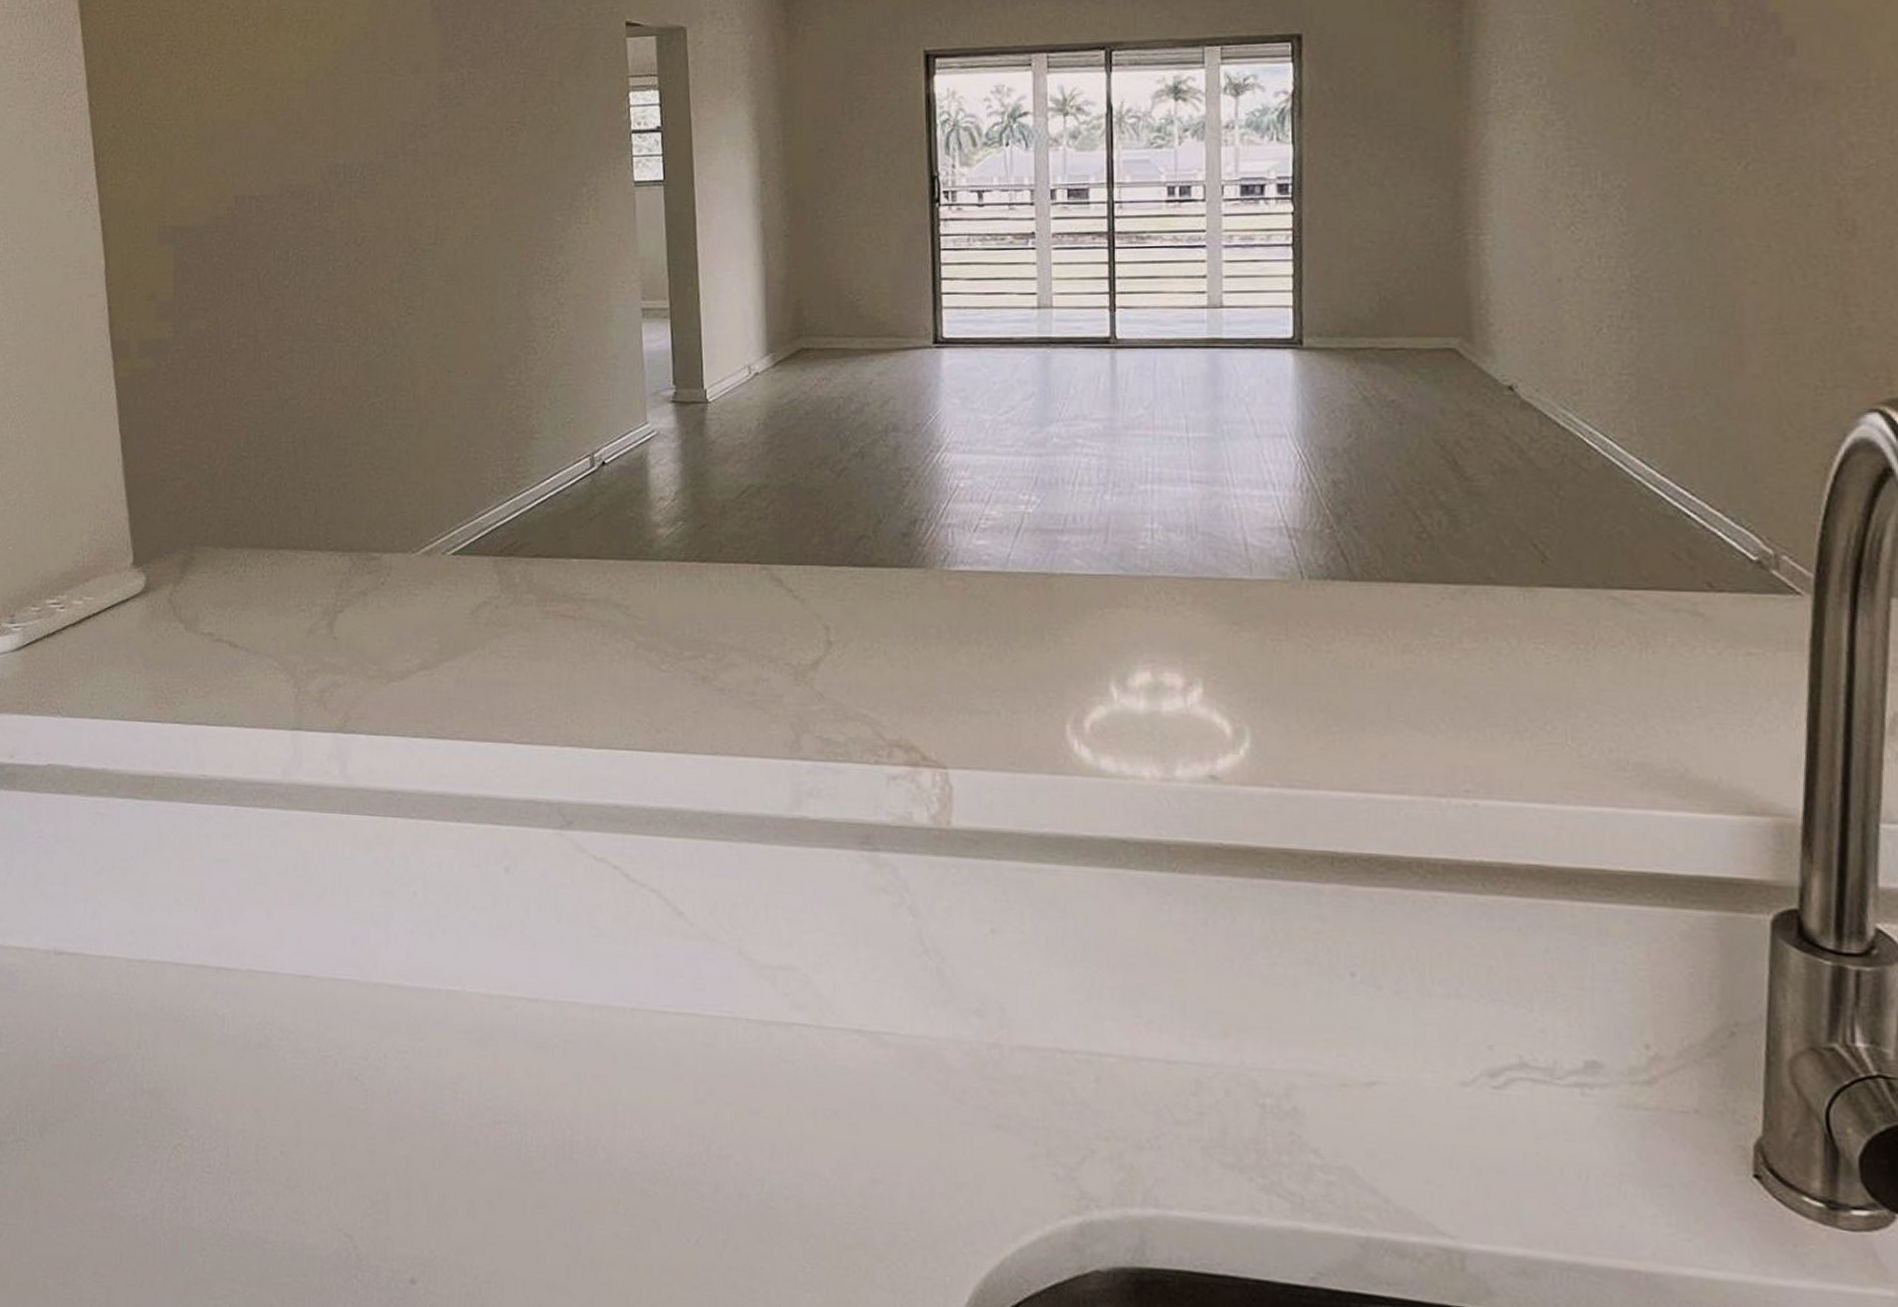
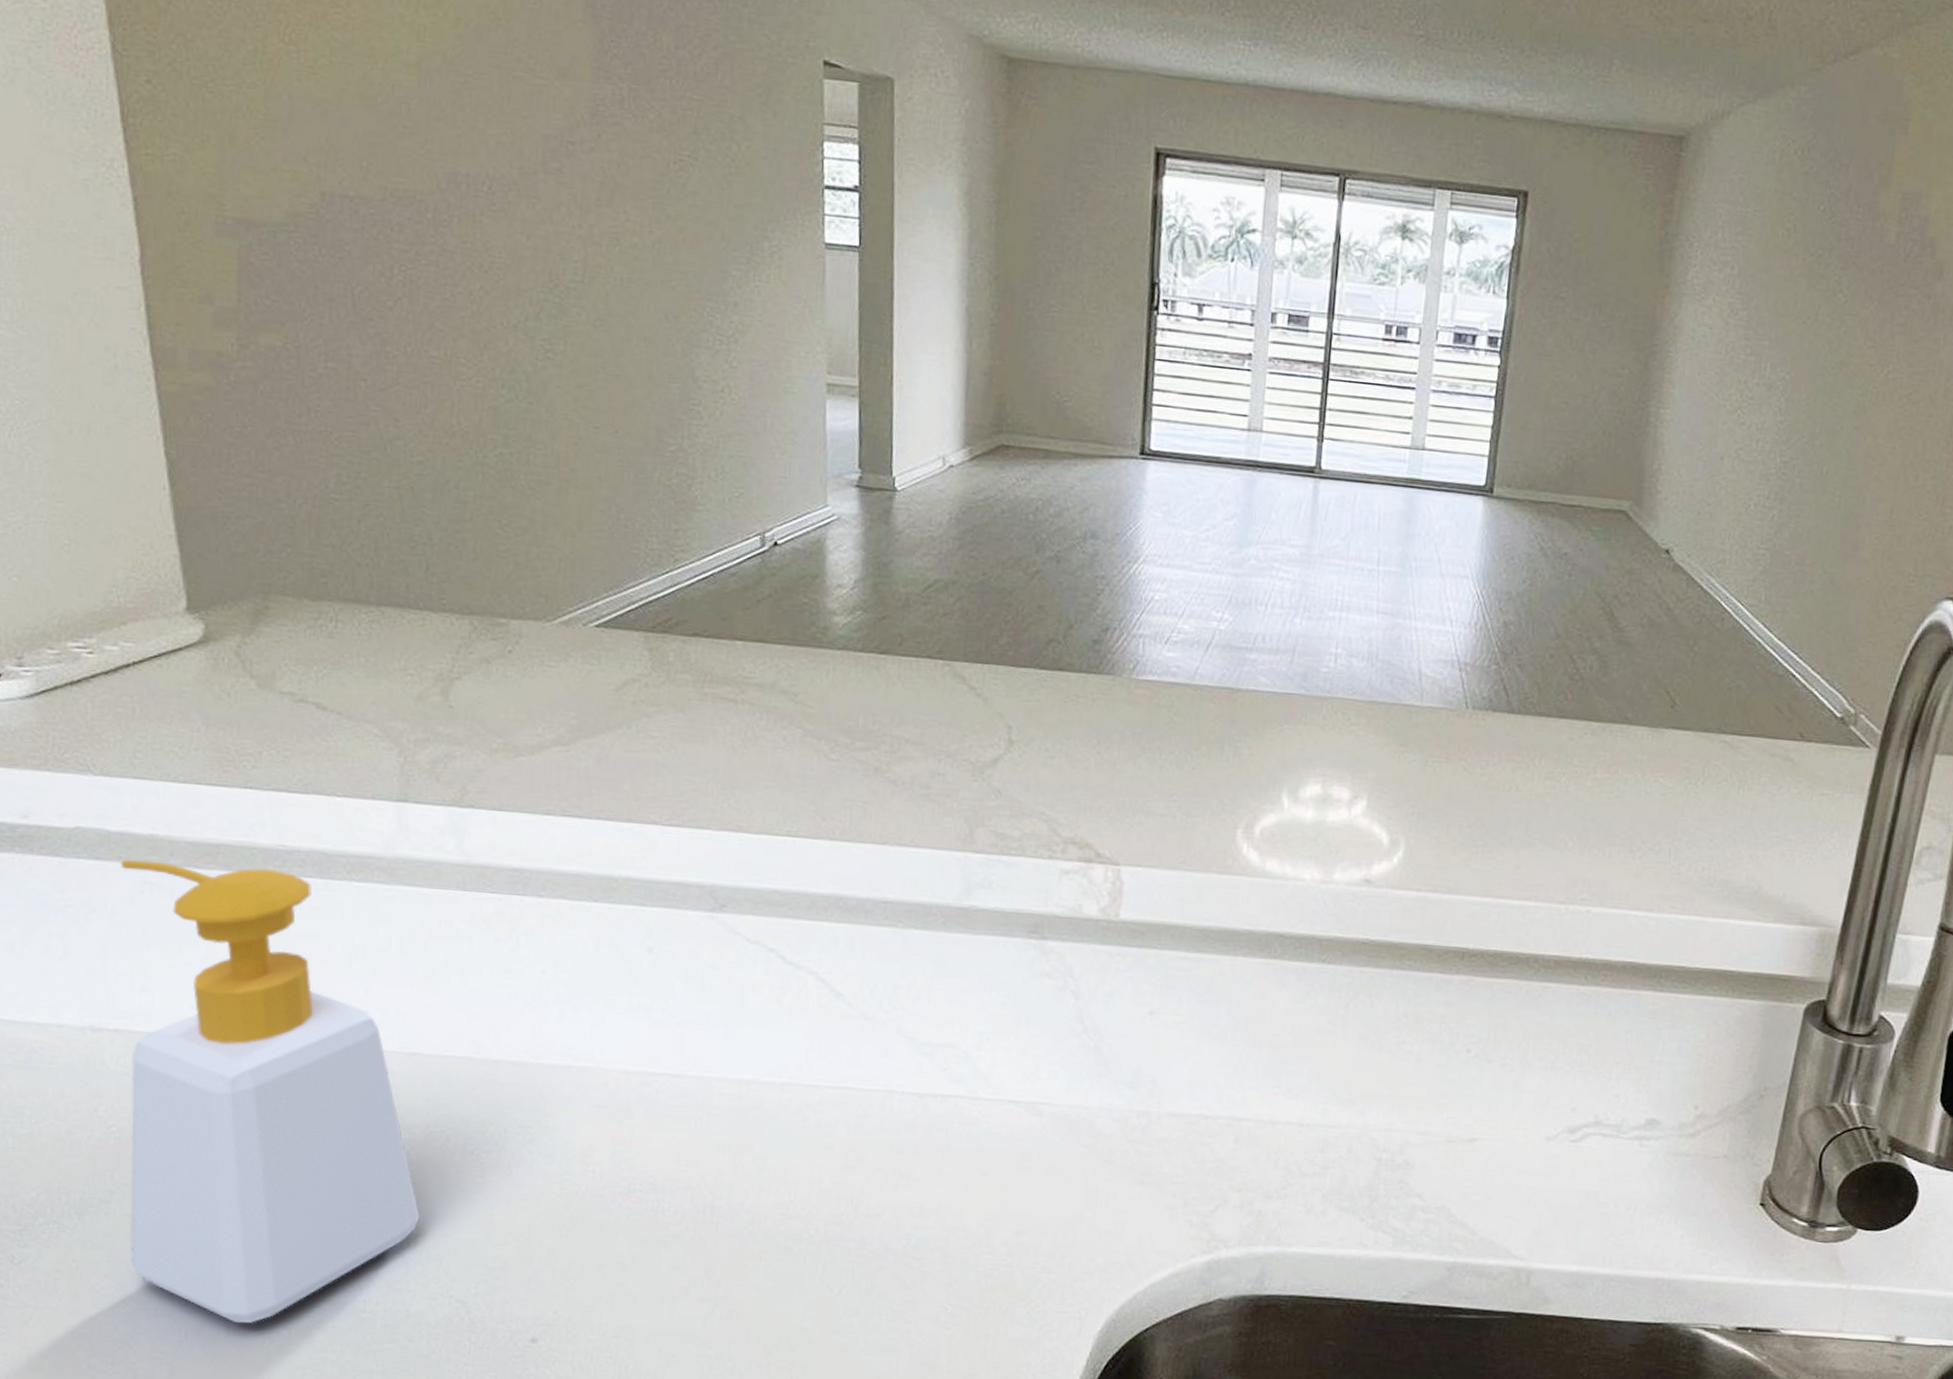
soap bottle: none [79,792,313,1249] -> present [120,859,420,1324]

